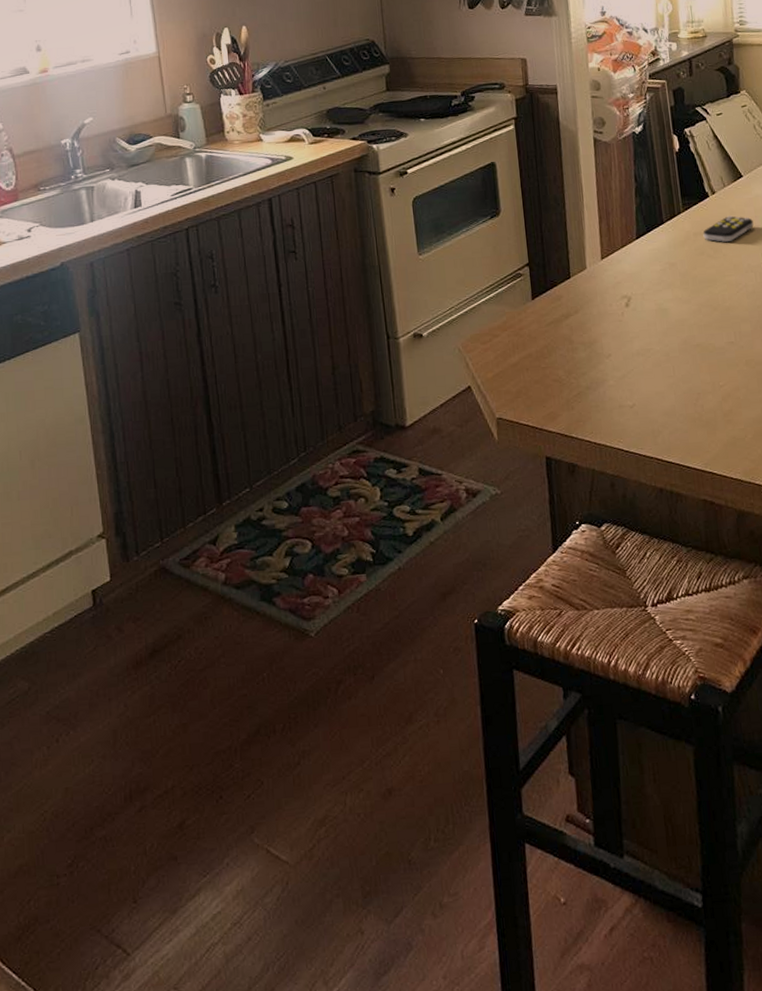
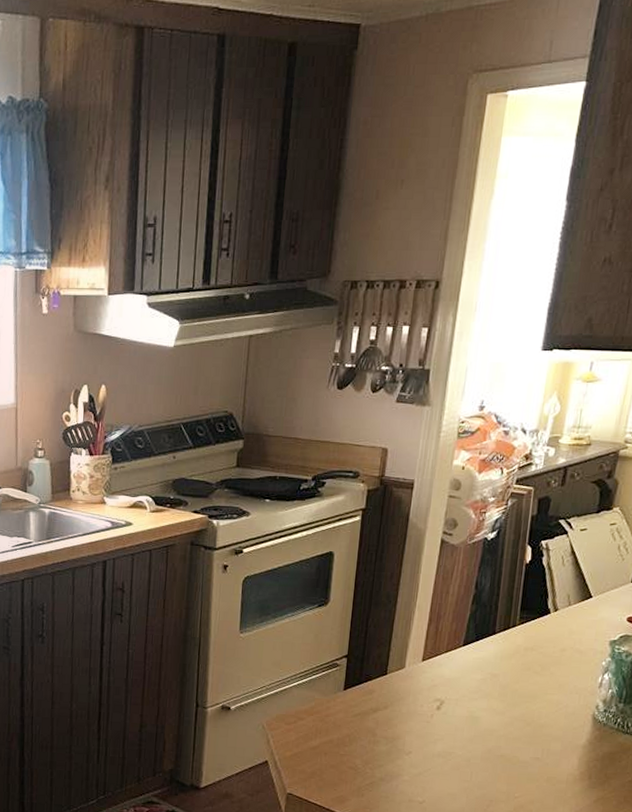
remote control: present [703,215,754,242] -> none [534,635,592,661]

